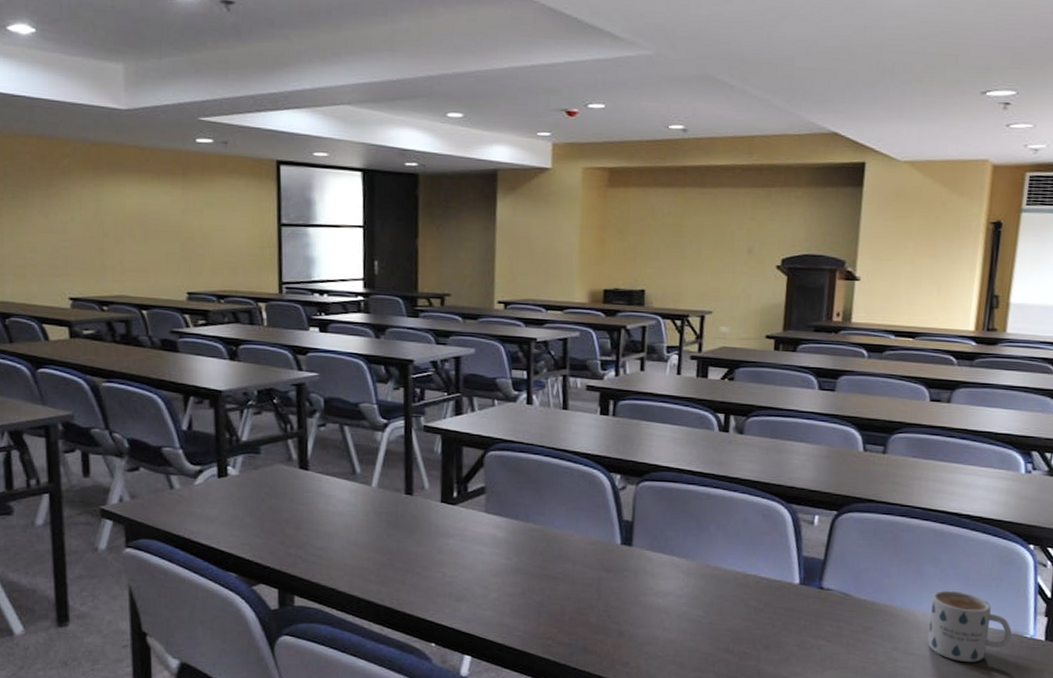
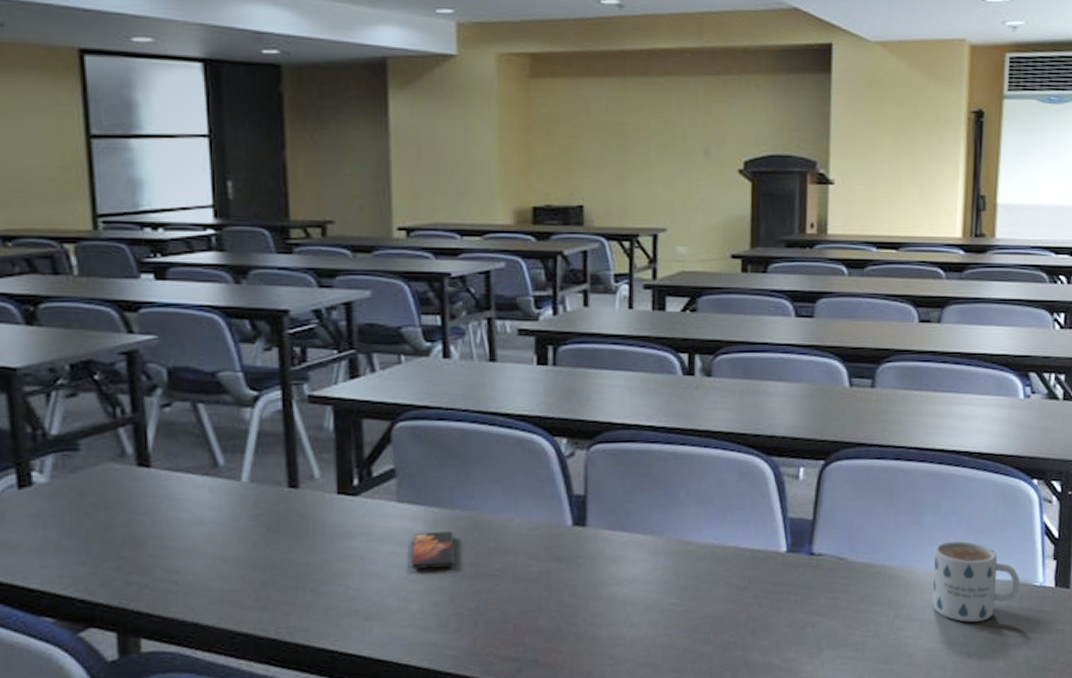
smartphone: none [492,538,527,567] -> present [410,530,454,570]

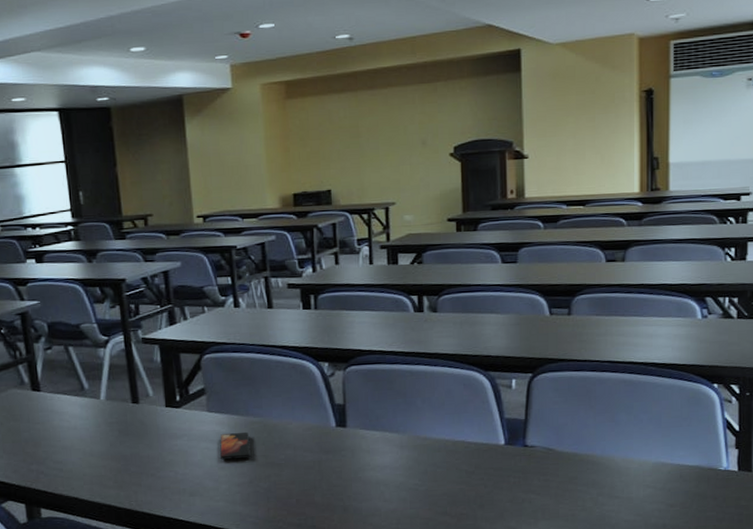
mug: present [932,540,1021,622] -> none [629,434,708,499]

